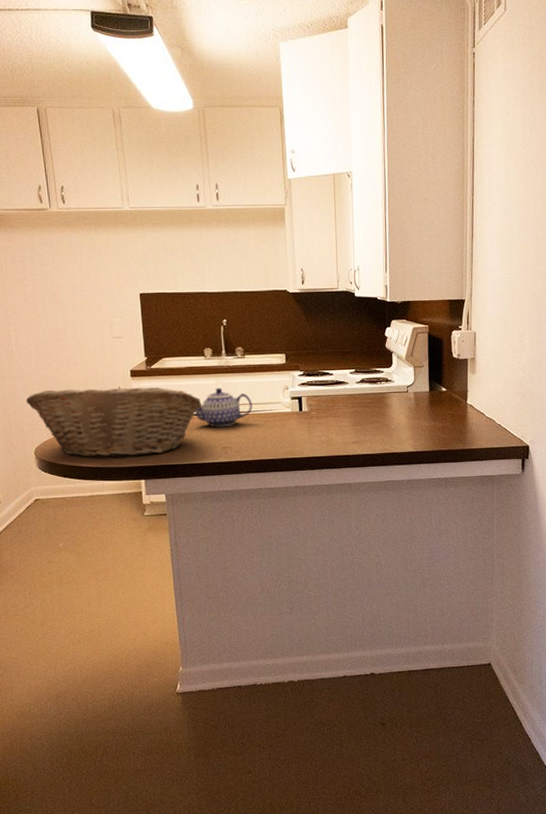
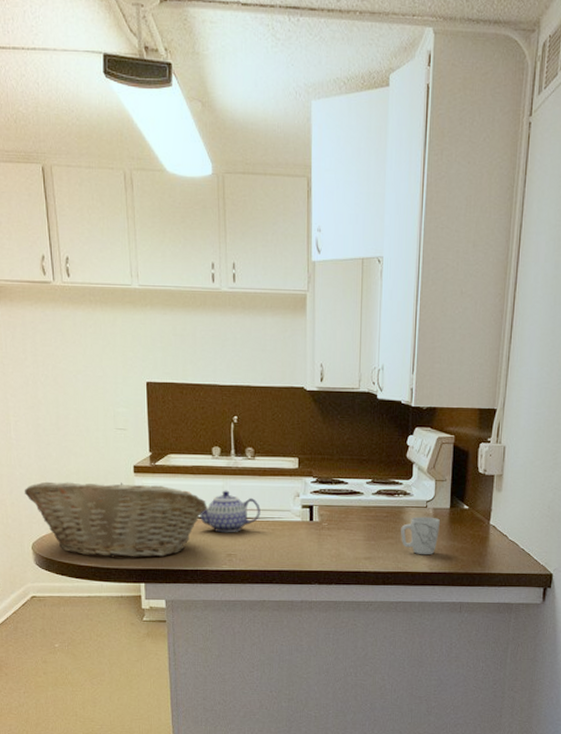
mug: none [385,400,421,436] -> present [401,516,440,555]

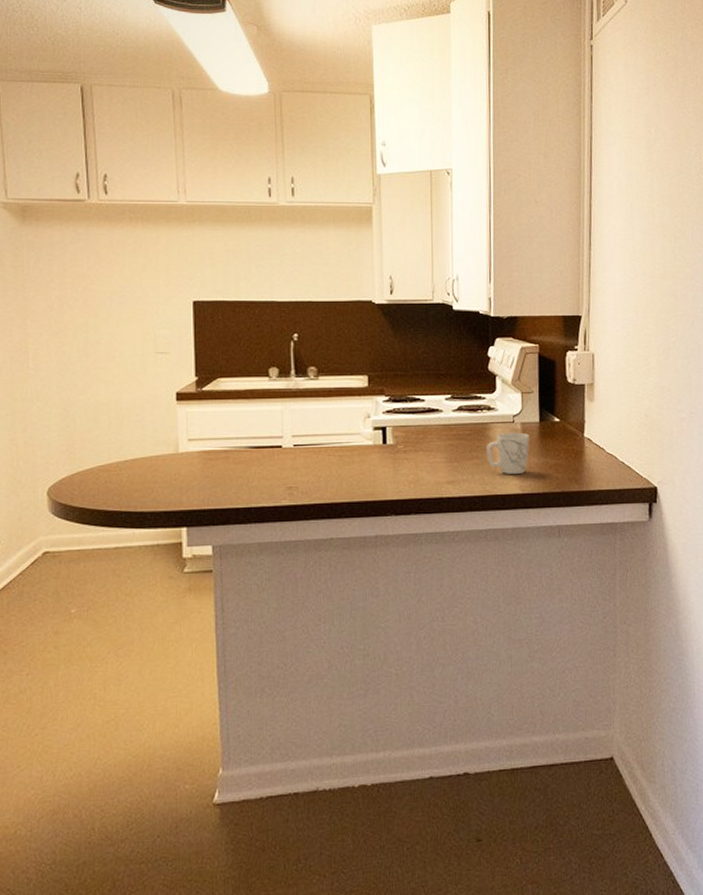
fruit basket: present [24,481,207,558] -> none [41,412,263,500]
teapot: present [200,490,260,533] -> none [255,415,326,463]

